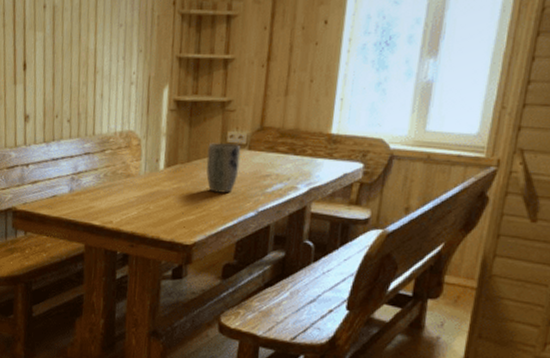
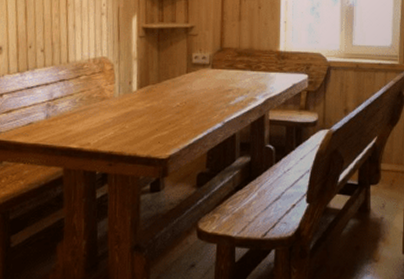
plant pot: present [206,143,241,194] -> none [175,64,205,110]

